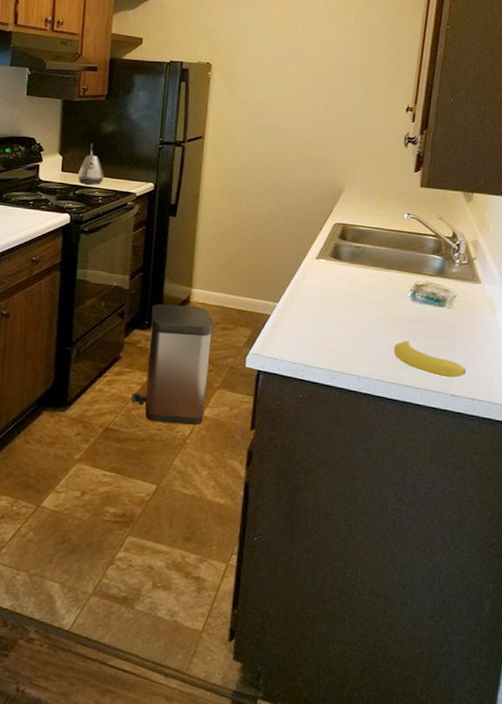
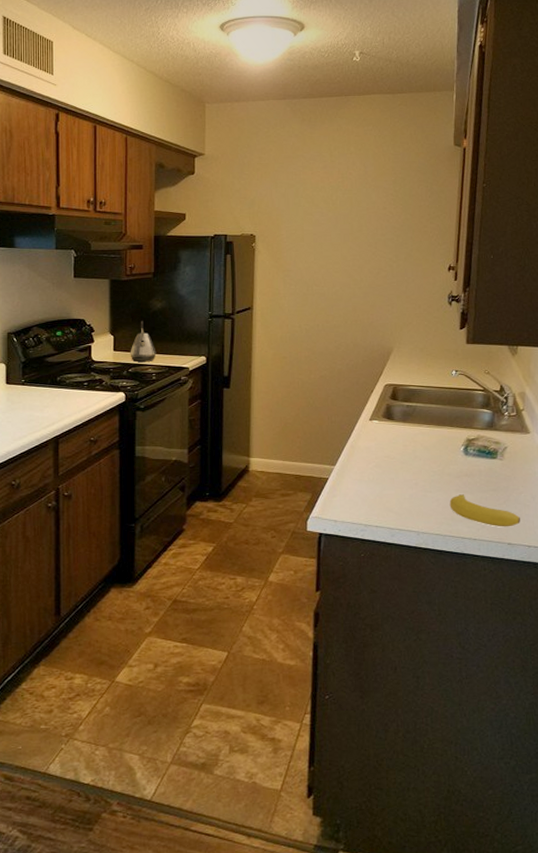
pedal bin: present [131,304,214,425] -> none [197,474,273,591]

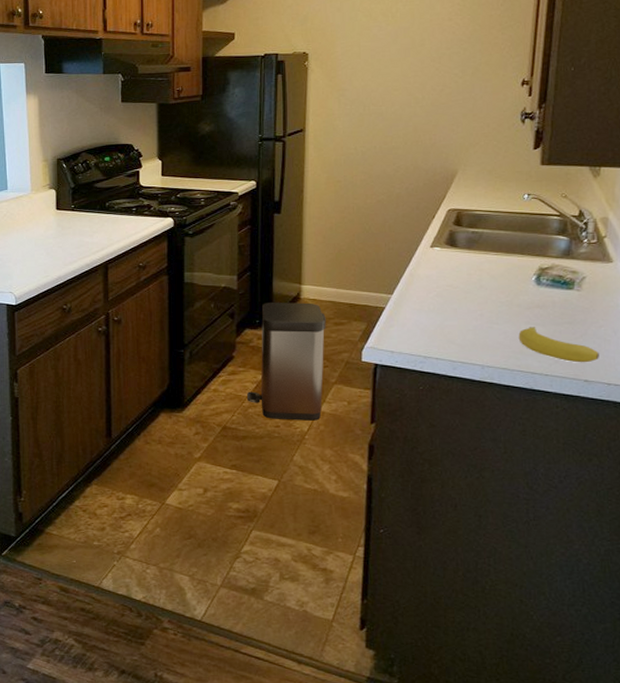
kettle: present [130,319,157,363] -> none [178,143,205,188]
pedal bin: none [197,474,273,591] -> present [247,302,326,421]

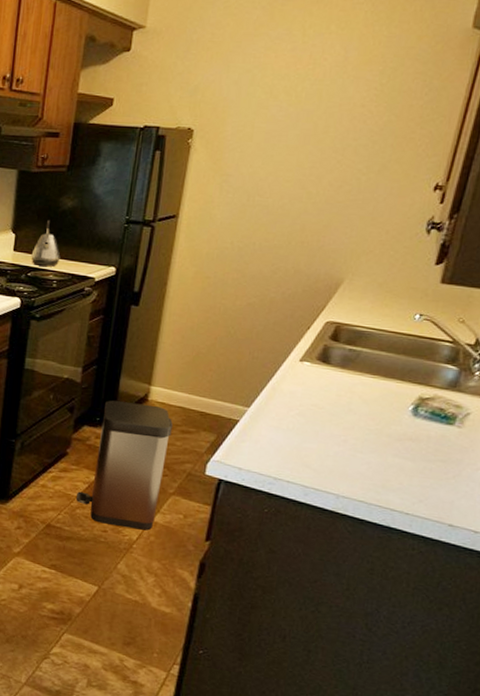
kettle: none [178,143,205,188] -> present [31,218,61,267]
fruit: present [518,327,599,363] -> none [382,460,471,507]

